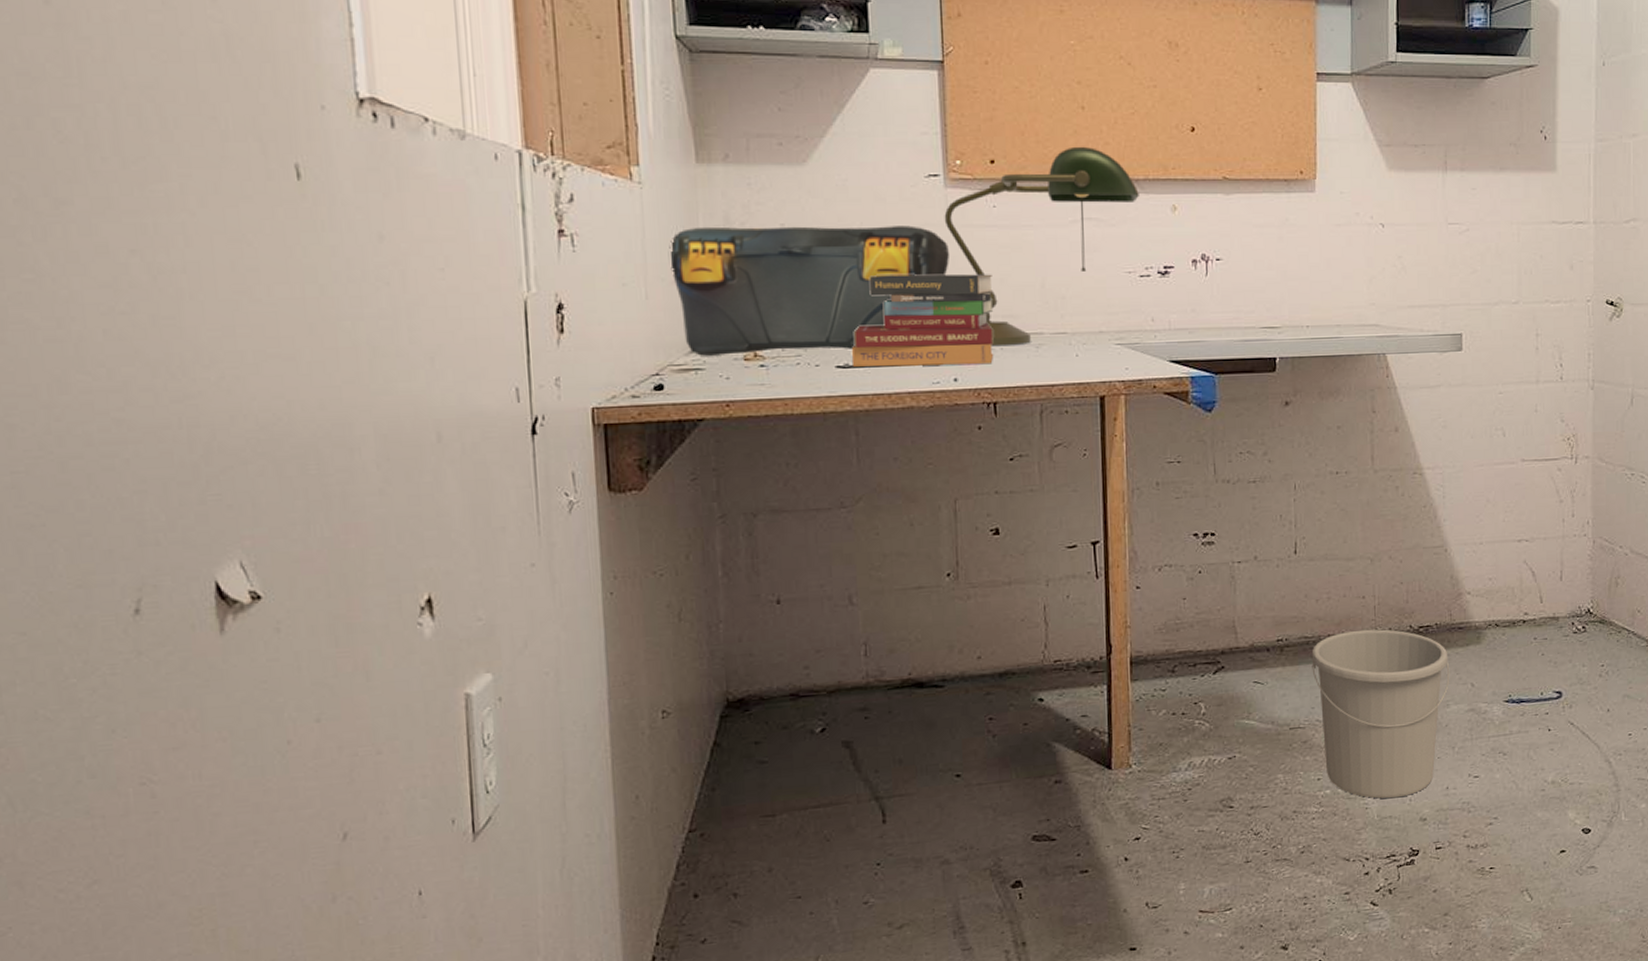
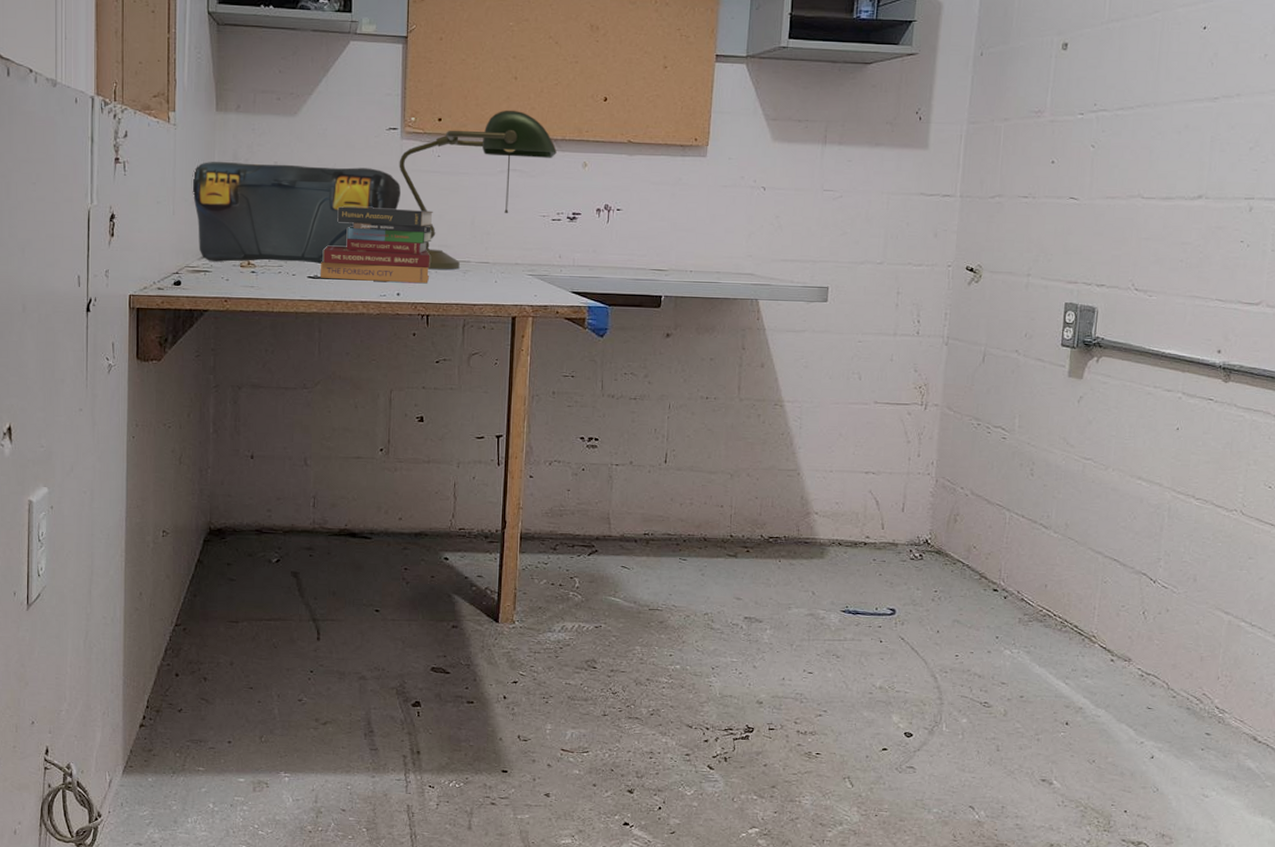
bucket: present [1311,629,1450,799] -> none [672,533,794,681]

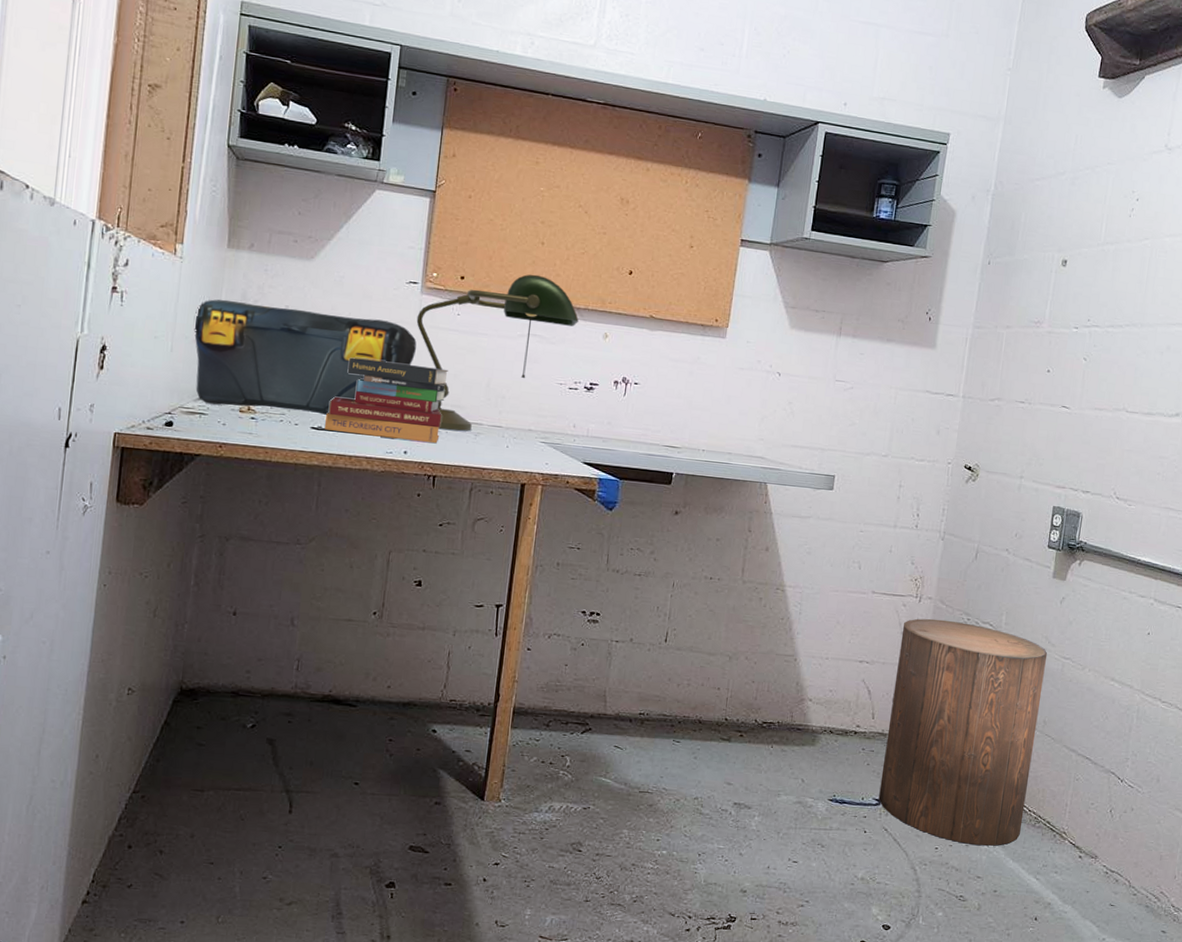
stool: none [893,425,1067,652] -> present [878,618,1048,846]

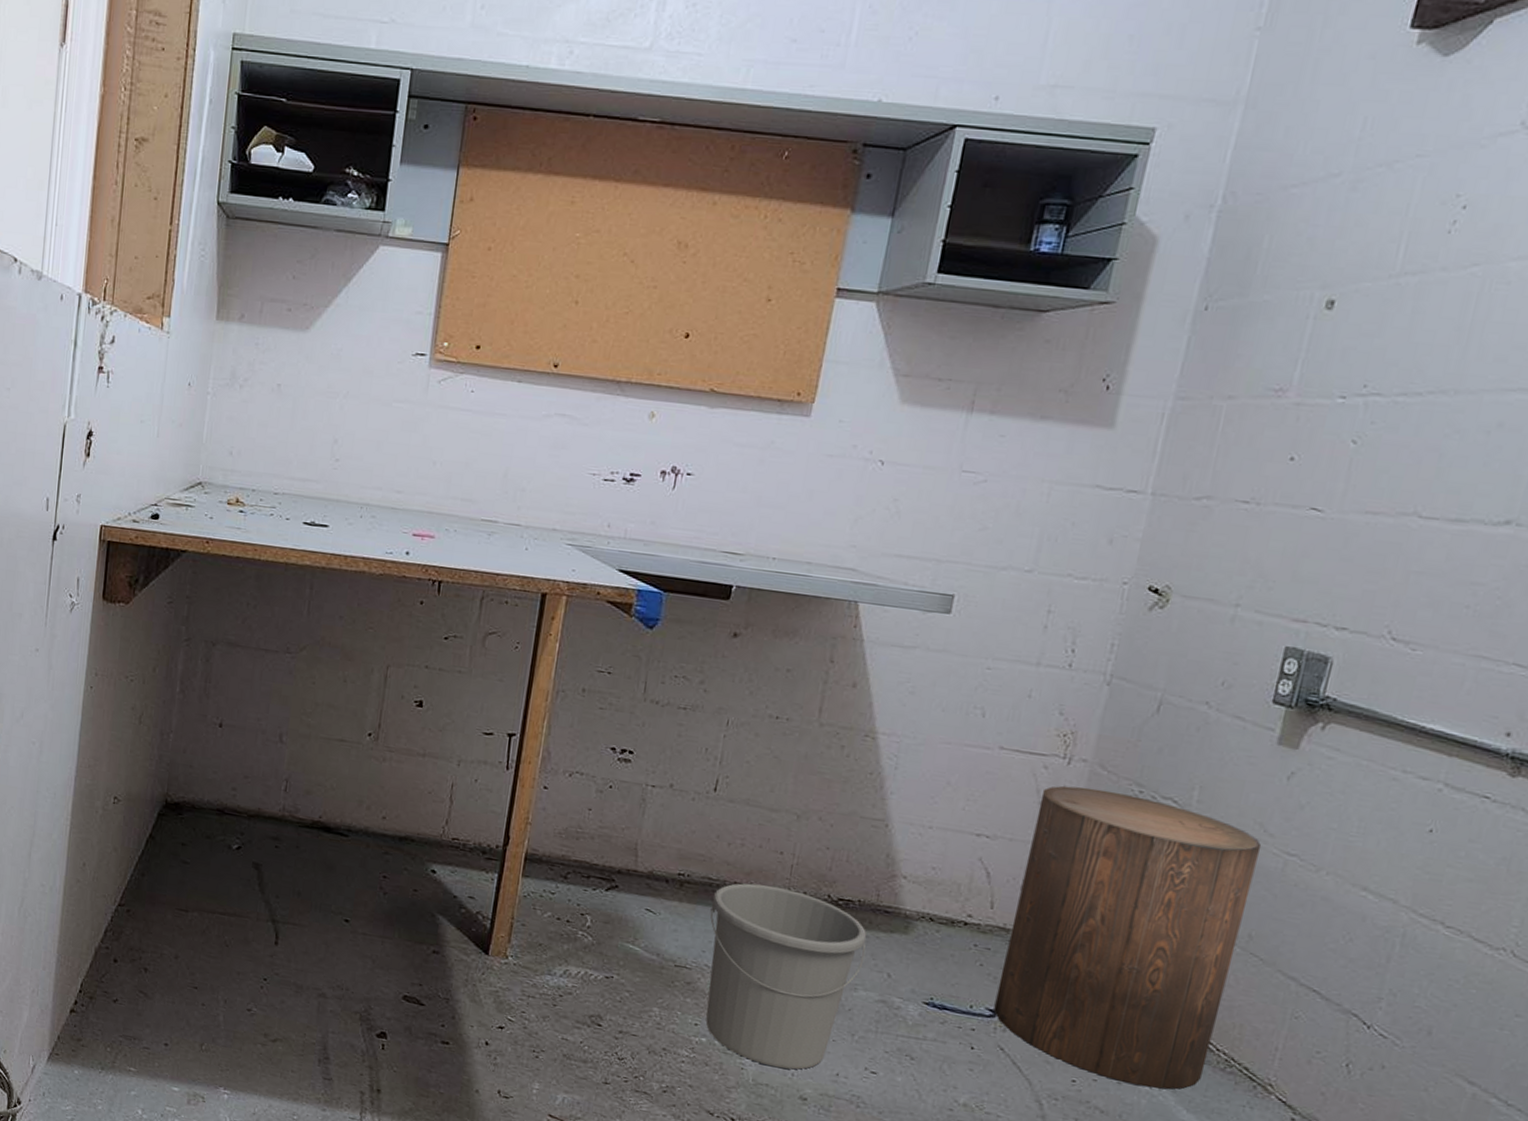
toolbox: present [193,299,417,415] -> none [180,378,423,509]
books: present [325,357,448,444] -> none [318,443,459,544]
desk lamp: present [416,274,579,432] -> none [423,340,619,530]
bucket: none [665,716,785,869] -> present [705,883,867,1070]

